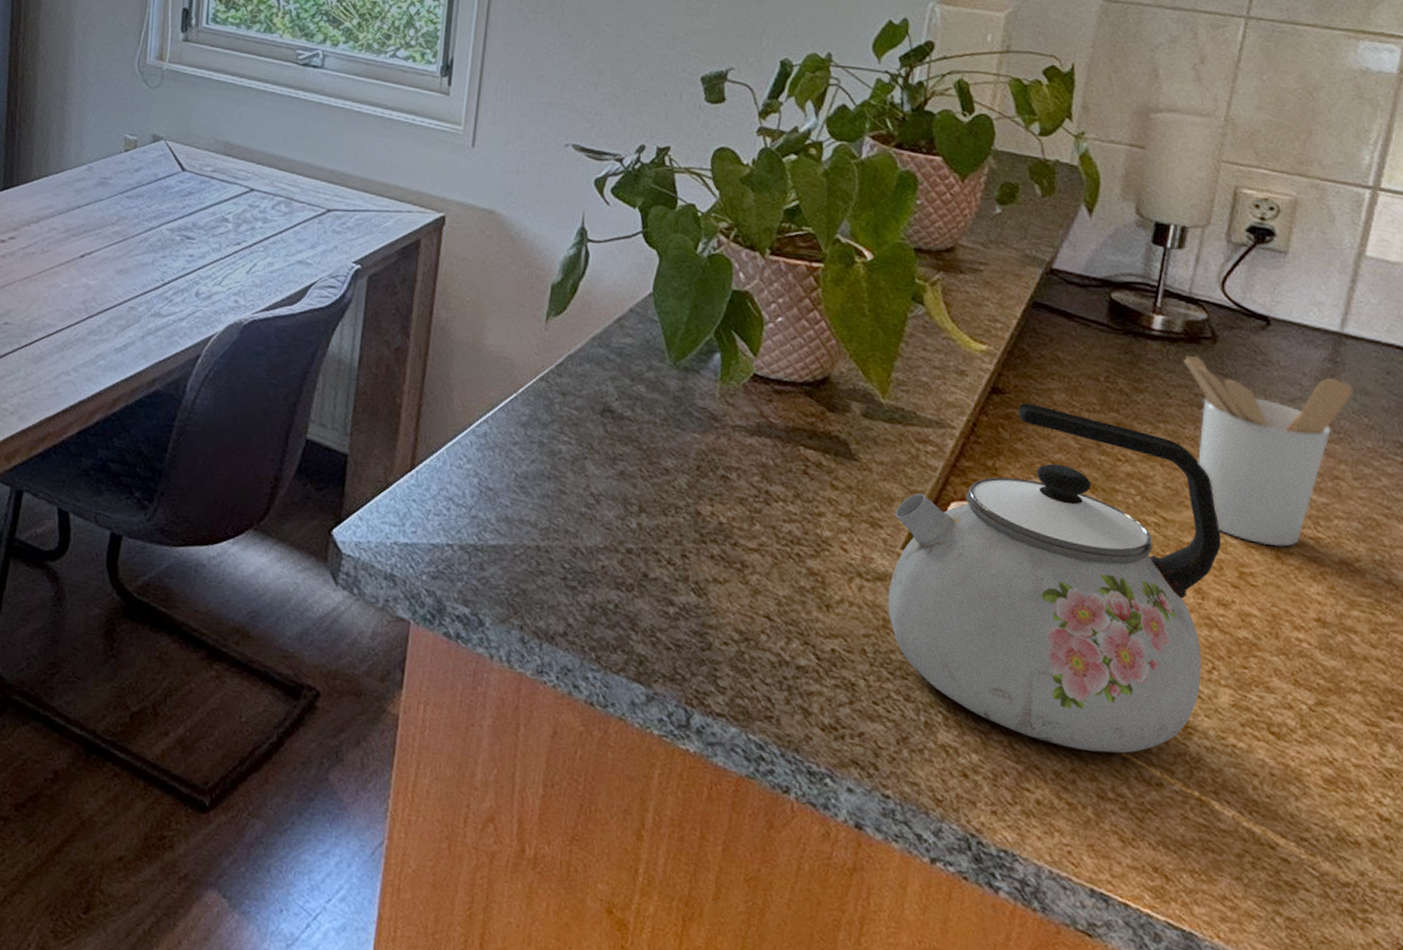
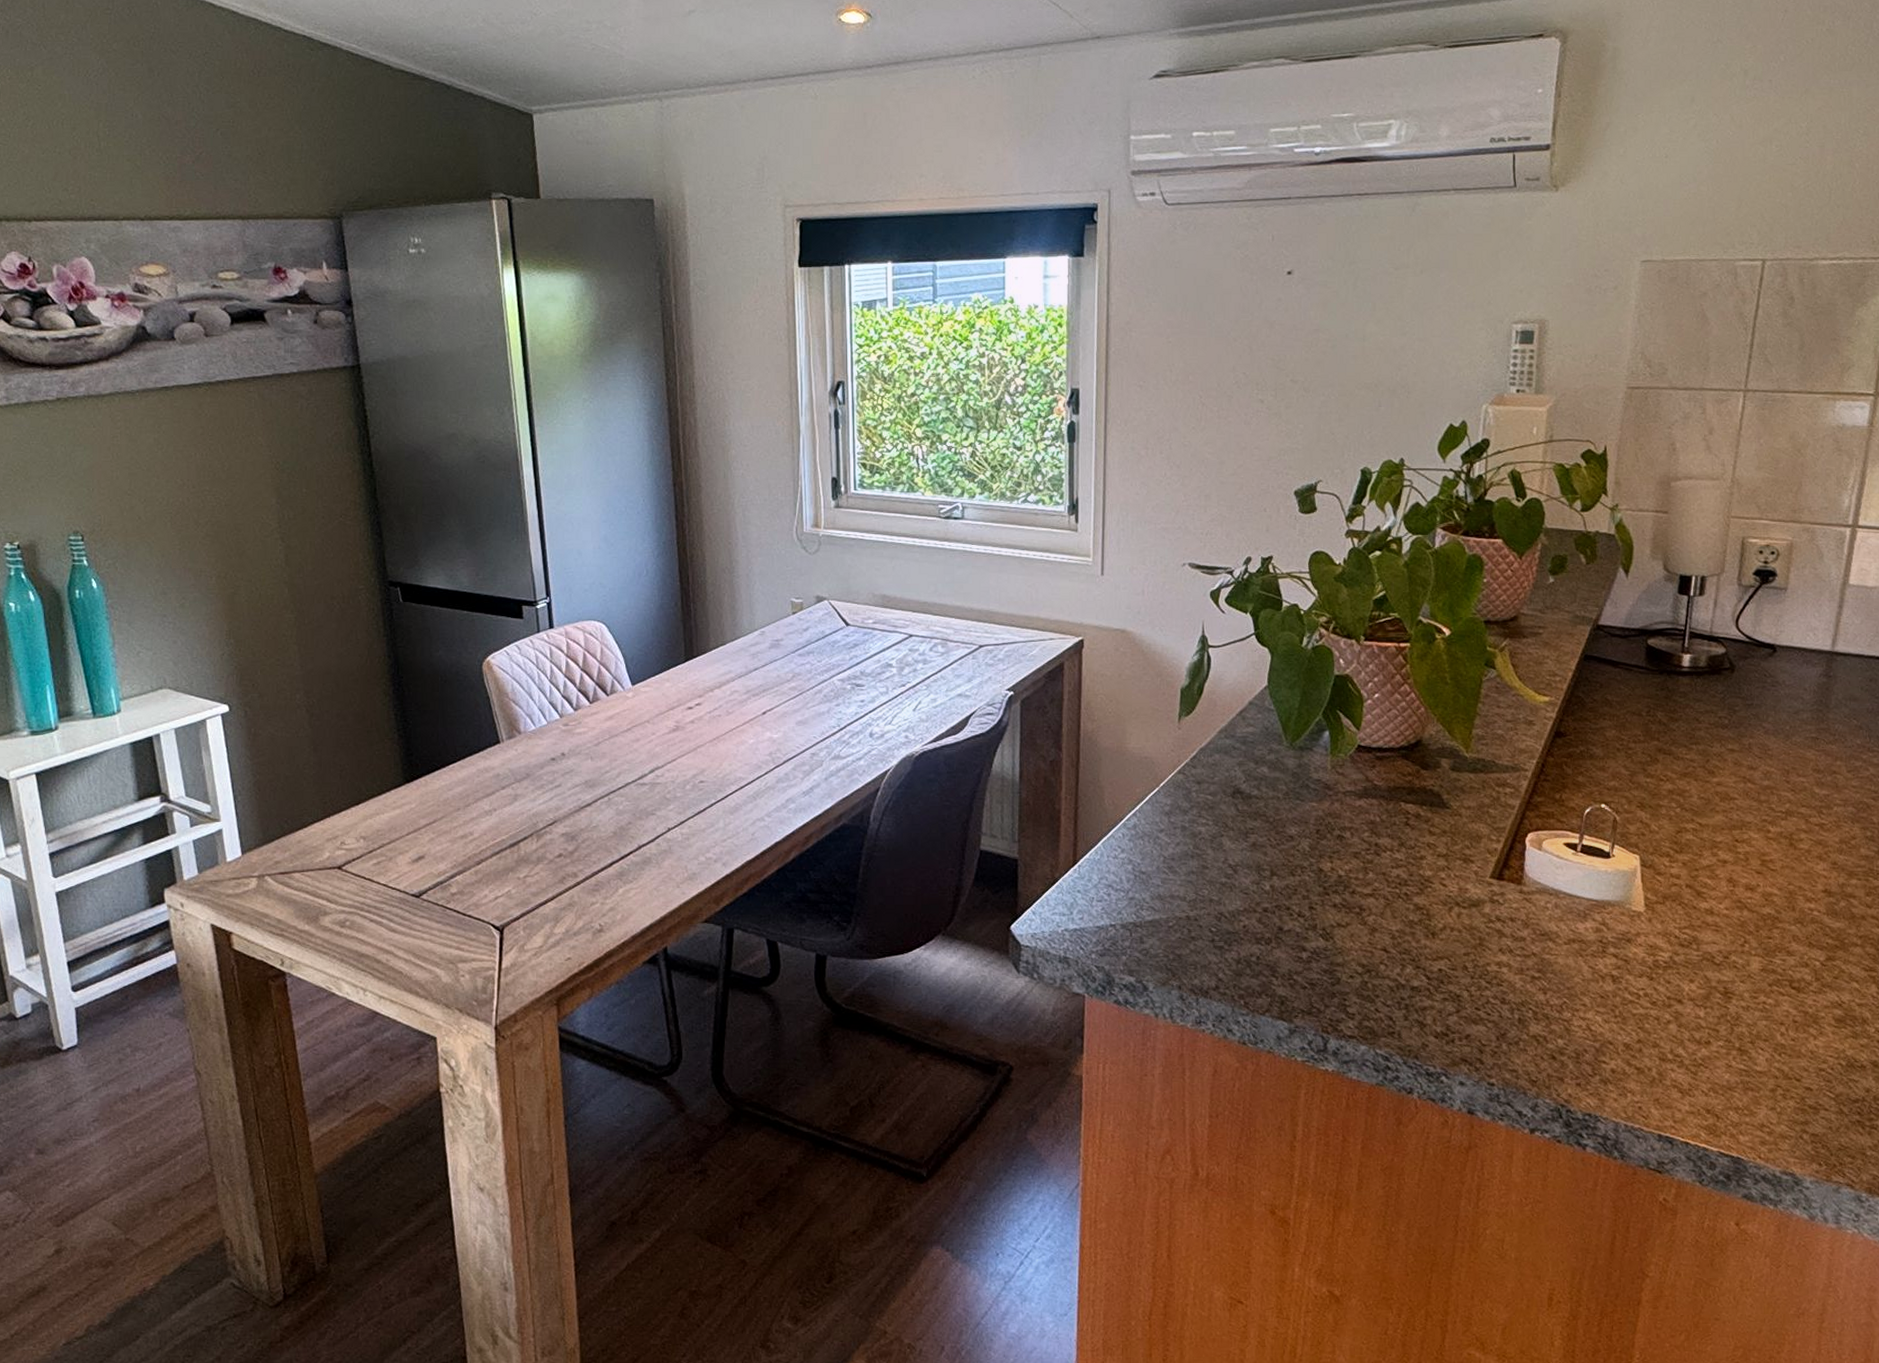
kettle: present [888,402,1221,753] -> none [1482,741,1746,1023]
utensil holder: present [1184,355,1353,547] -> none [1709,685,1844,836]

